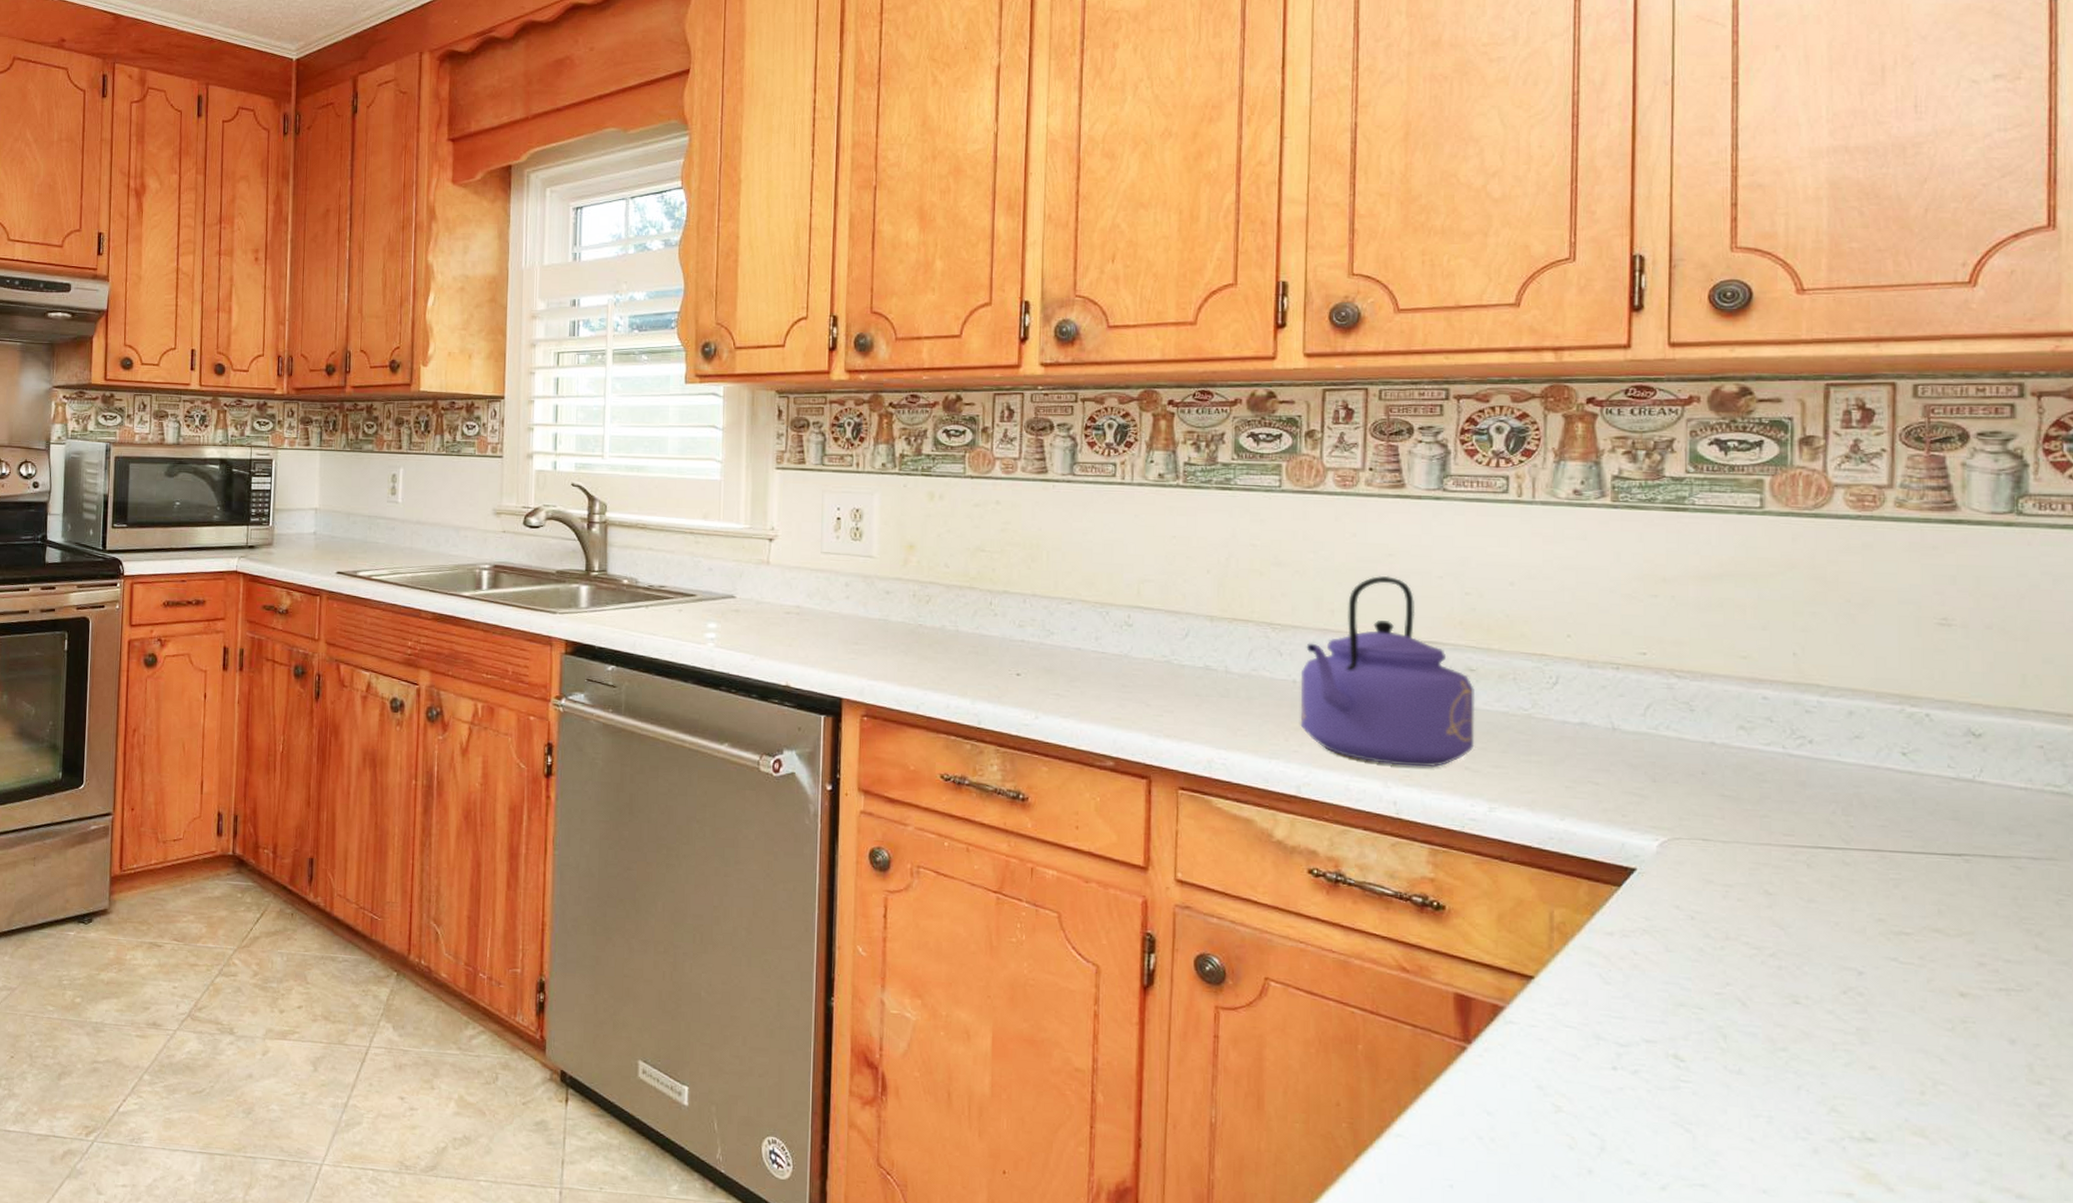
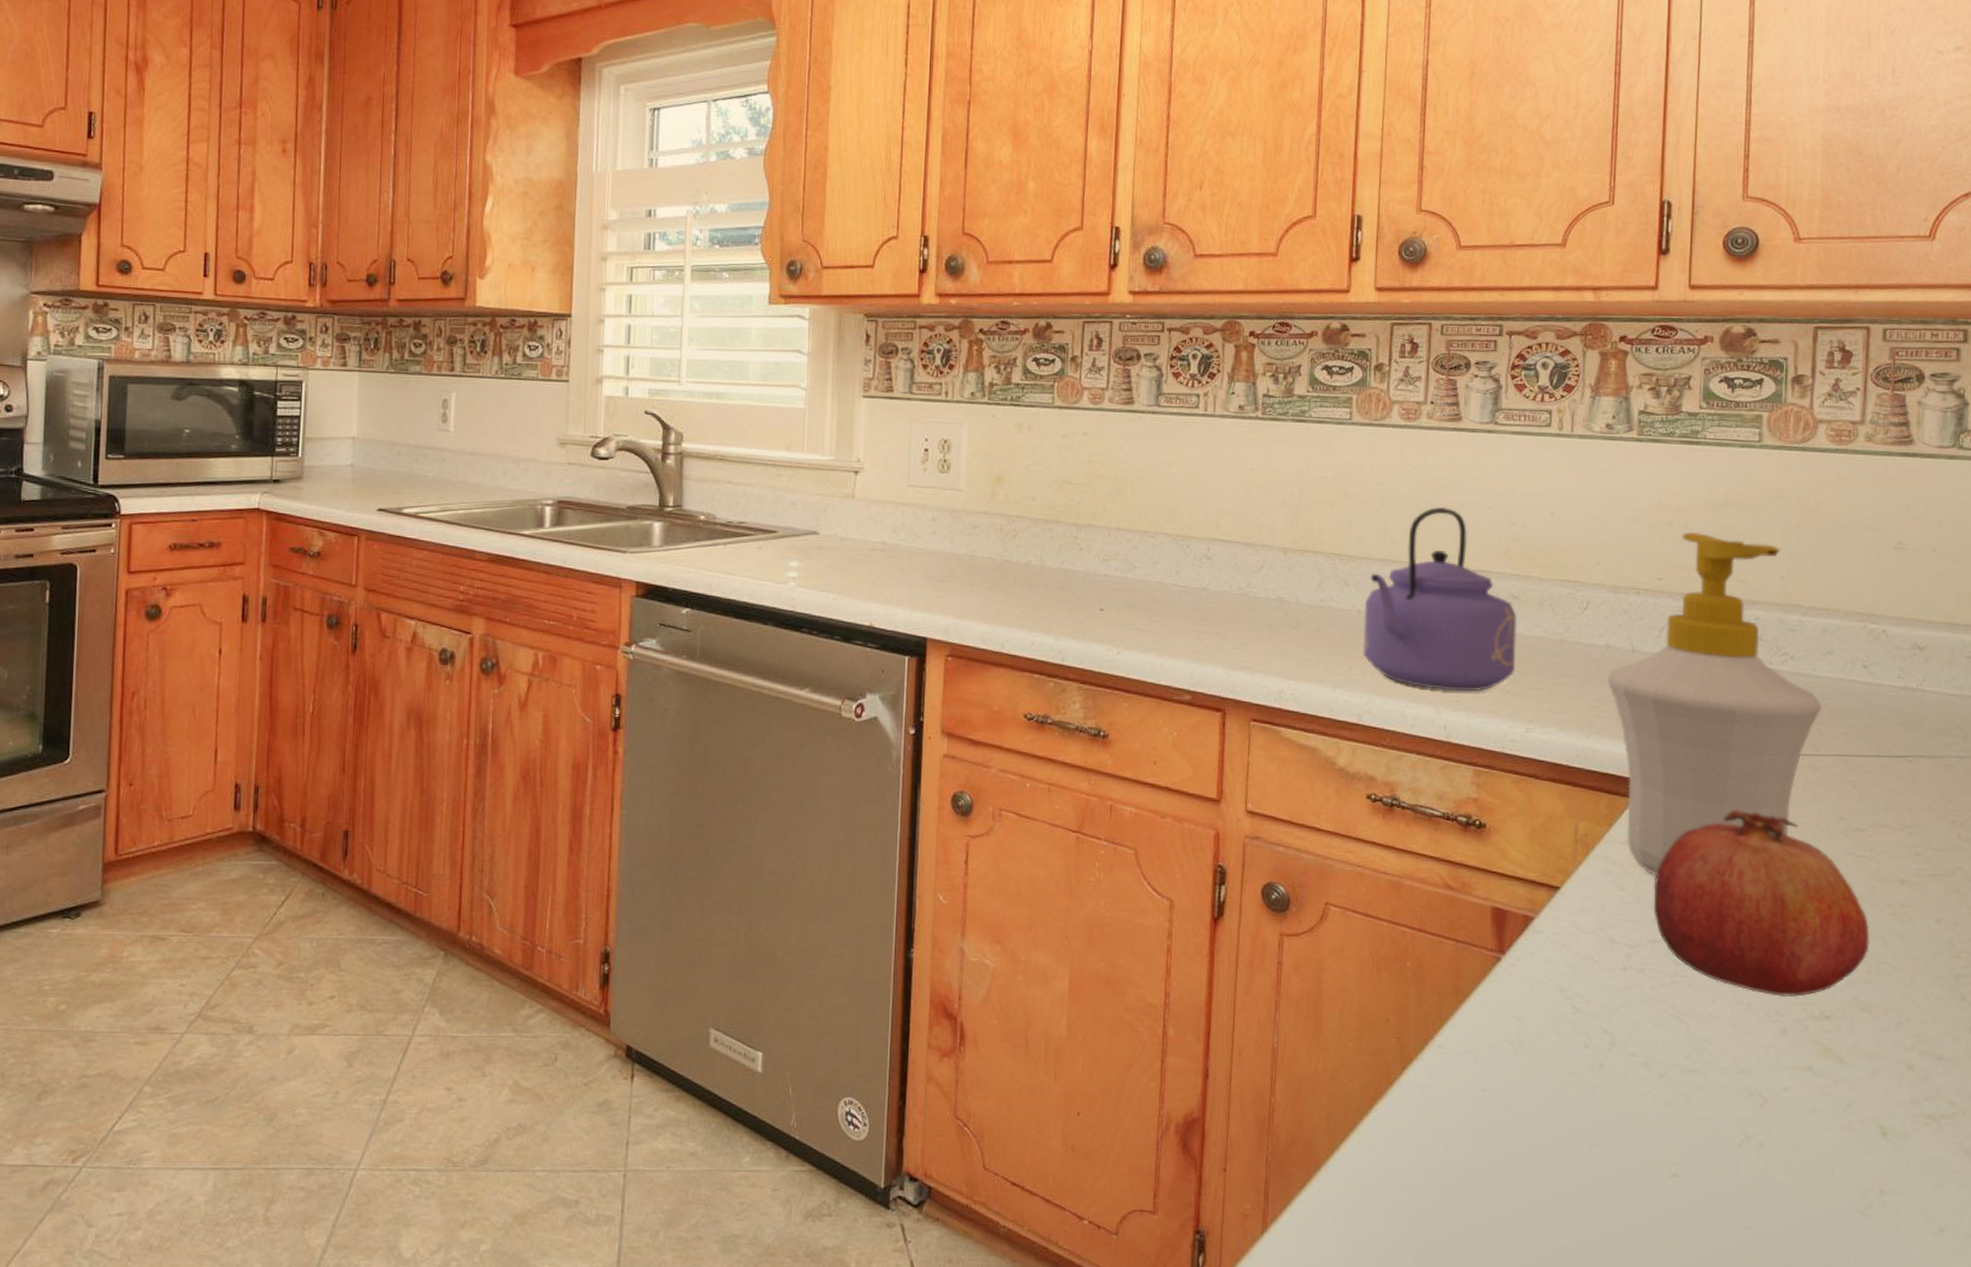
soap bottle: none [1583,605,1850,971] -> present [1607,532,1822,876]
fruit: none [1647,904,1922,1114] -> present [1653,810,1870,997]

